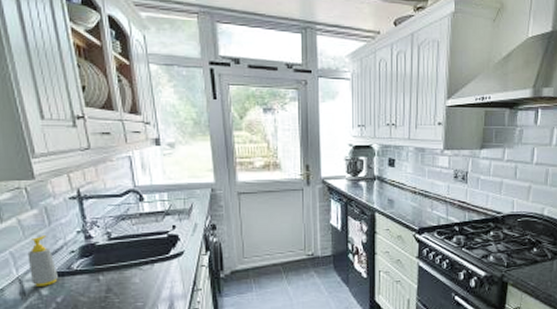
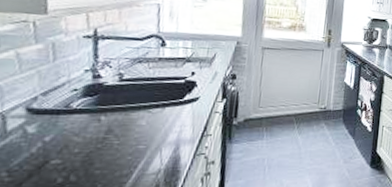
soap bottle: present [27,236,58,286] -> none [17,71,53,124]

